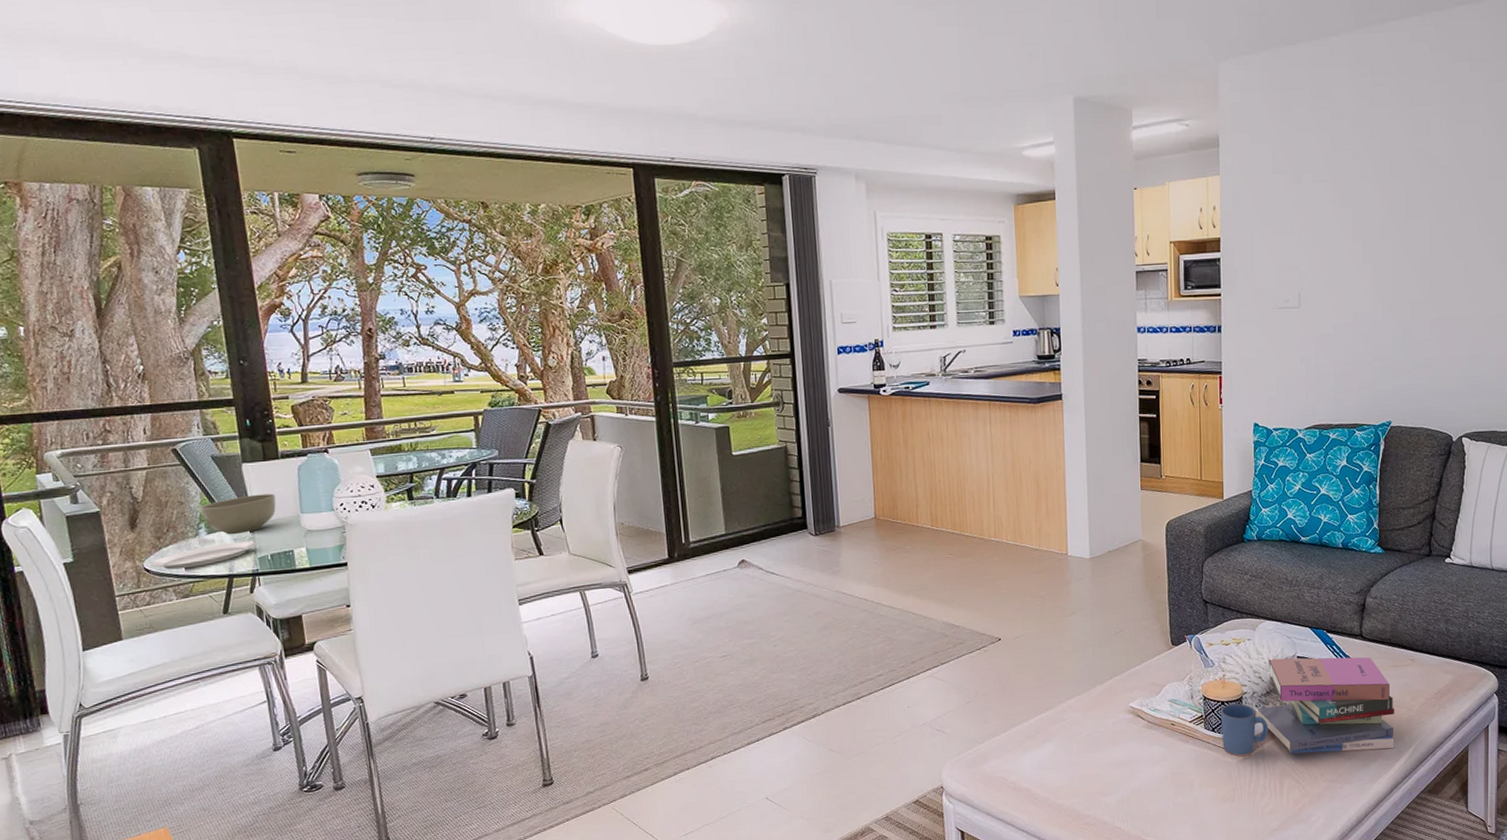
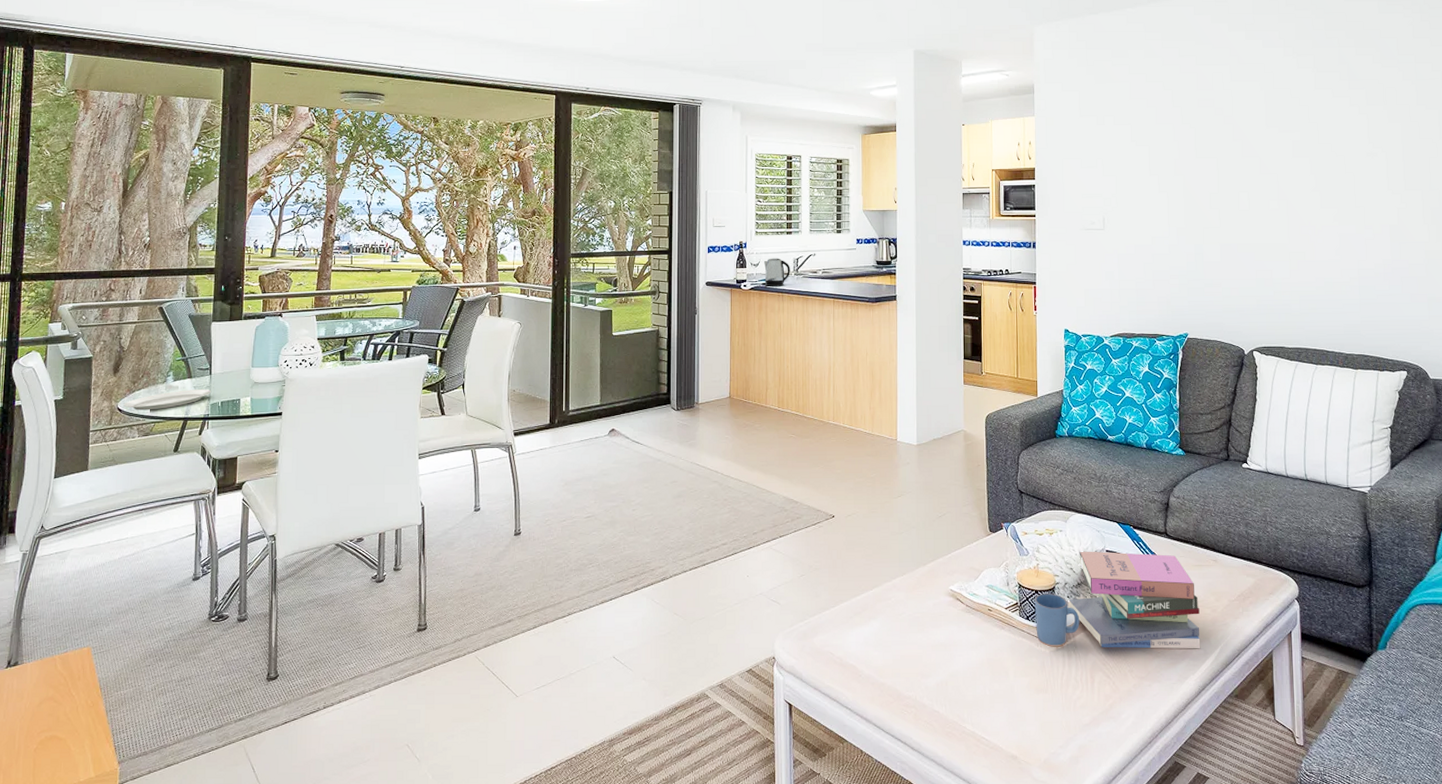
bowl: present [200,493,276,535] -> none [172,349,234,383]
kettle: none [905,357,937,390] -> present [764,258,790,286]

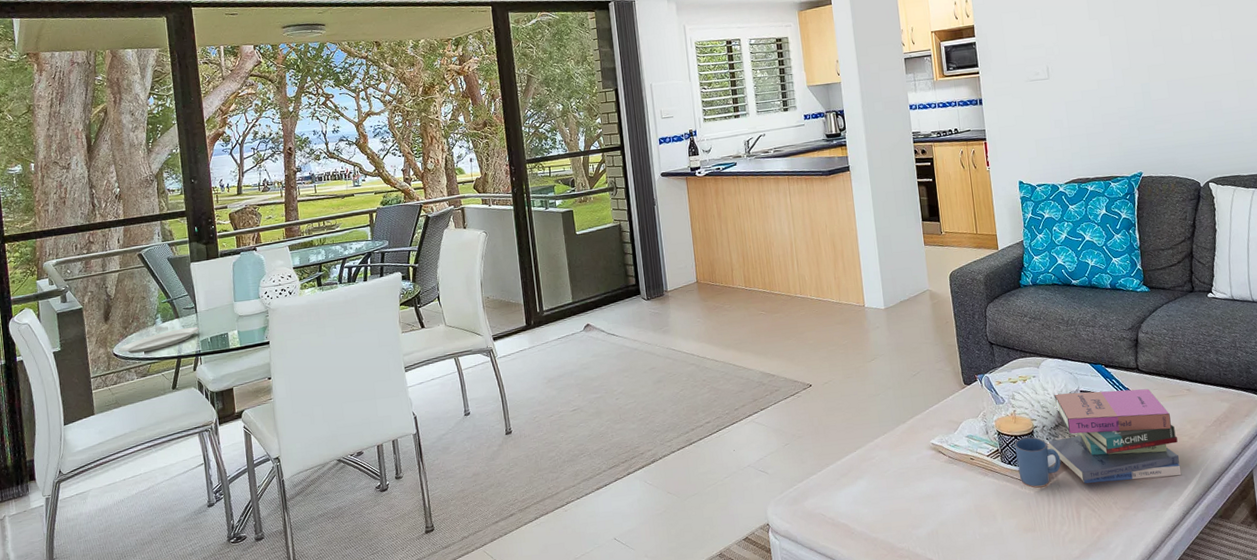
kettle: present [764,258,790,286] -> none [715,142,743,171]

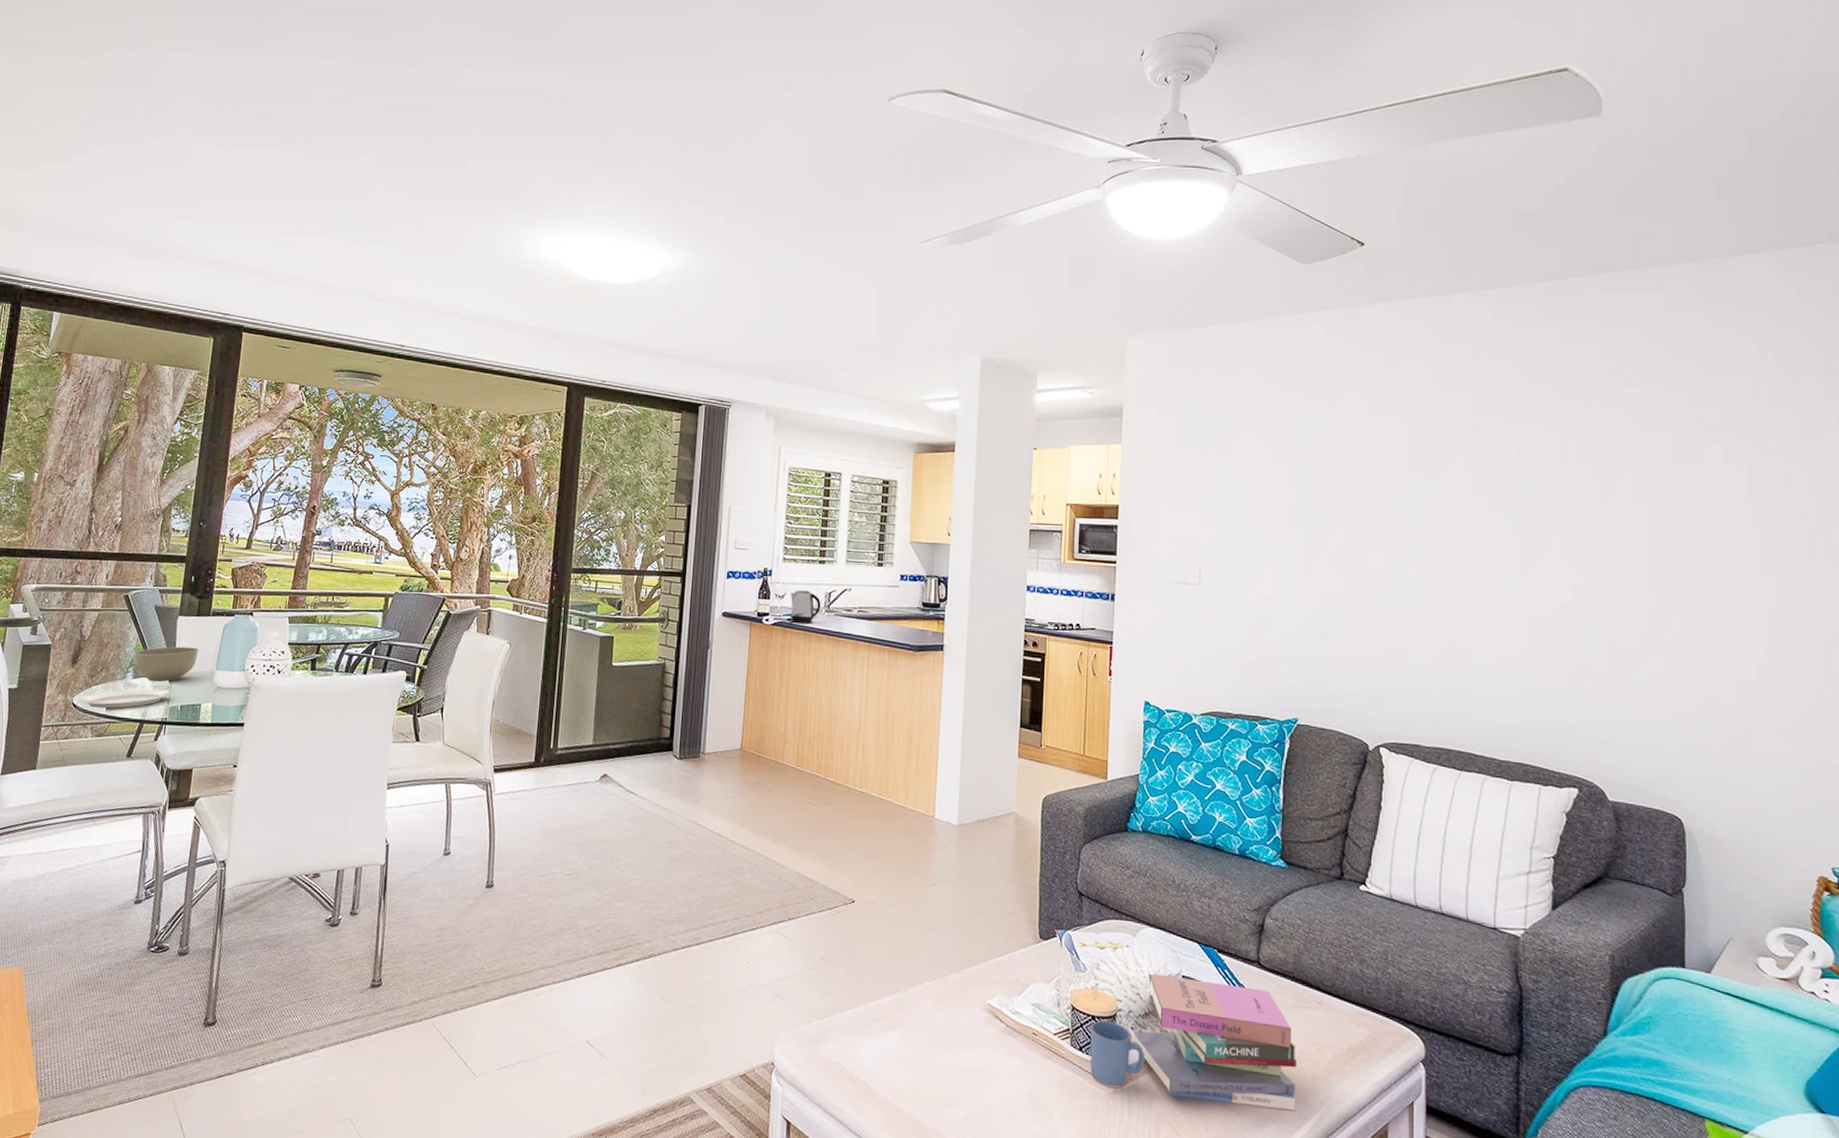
bowl: none [158,286,216,323] -> present [133,646,199,683]
kettle: none [715,142,743,171] -> present [790,590,821,624]

